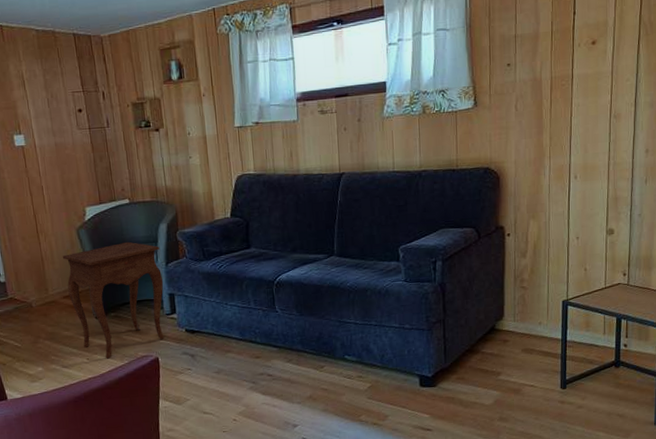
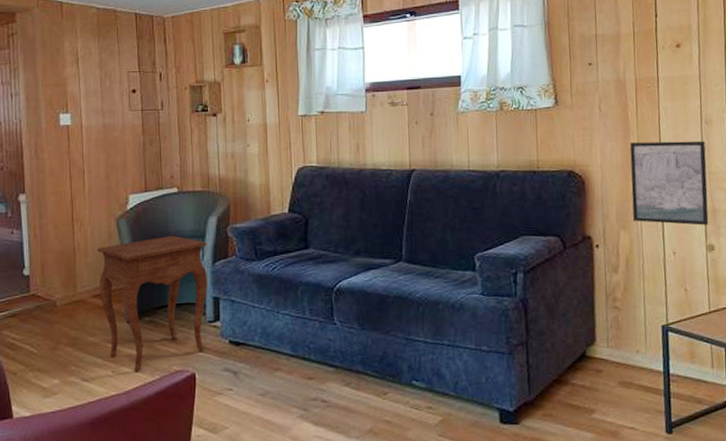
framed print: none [541,134,612,213] -> present [629,140,709,226]

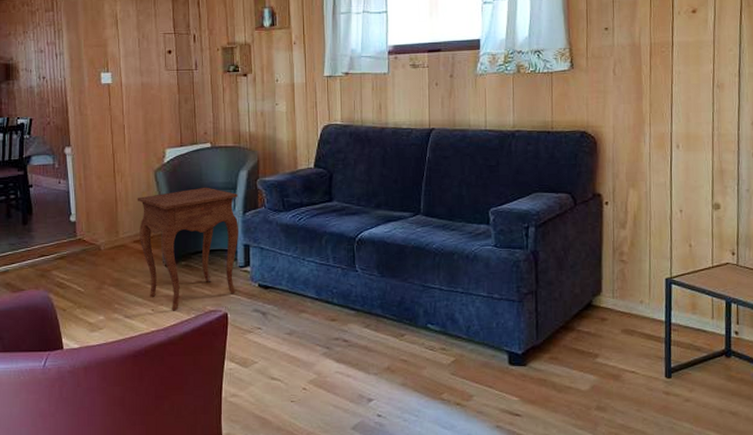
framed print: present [629,140,709,226] -> none [642,104,717,185]

